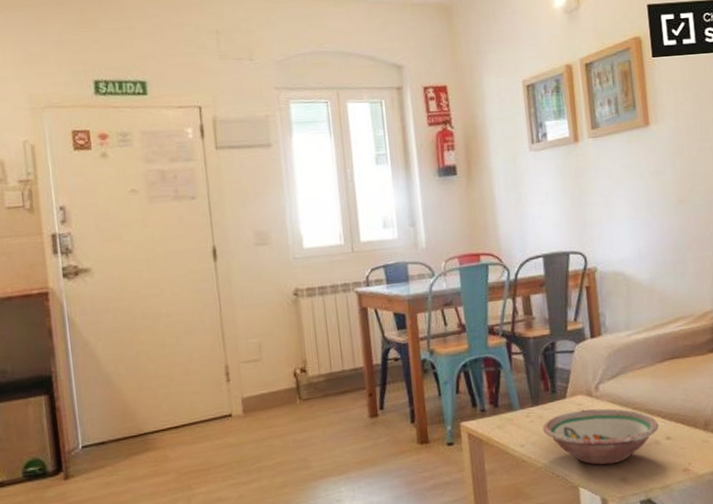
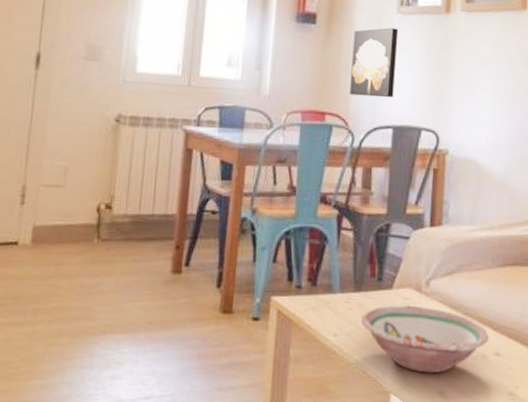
wall art: none [493,165,539,234] -> present [349,27,399,98]

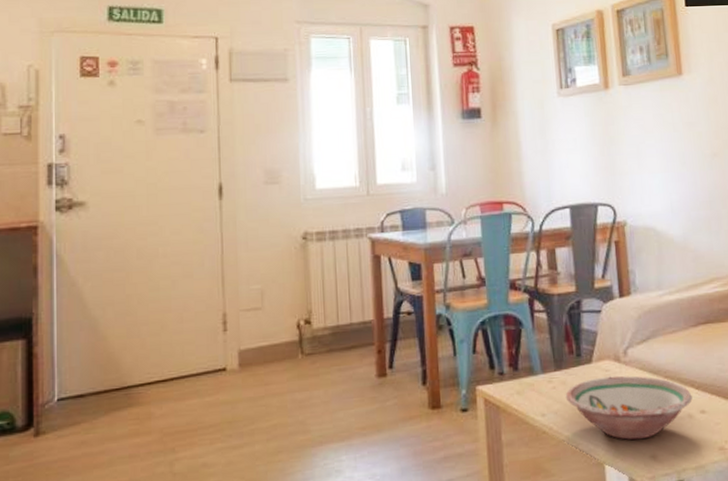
wall art: present [349,27,399,98] -> none [519,111,566,182]

